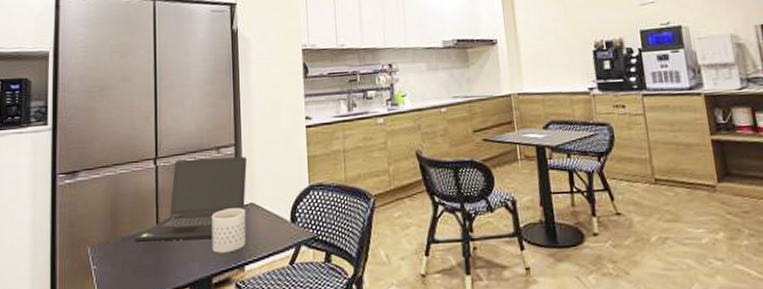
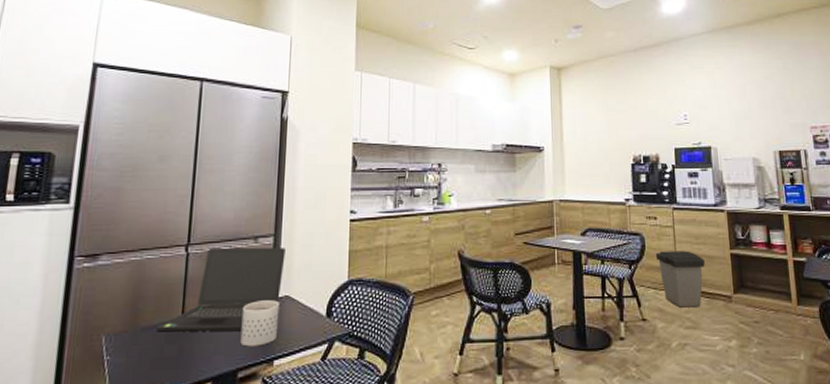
trash can: none [626,139,683,200] -> present [655,250,705,308]

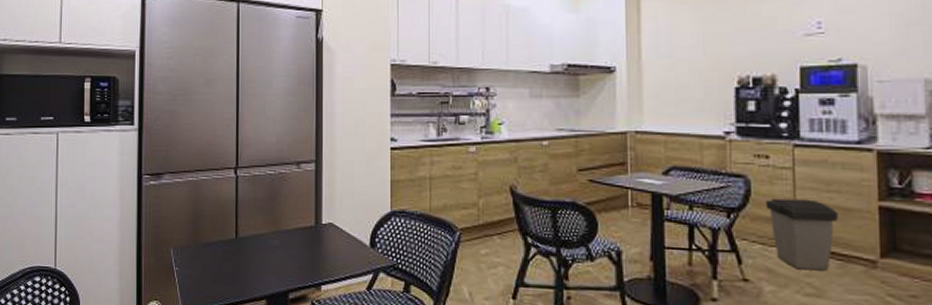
laptop: present [156,247,285,332] -> none [215,171,327,253]
mug: present [240,300,280,347] -> none [289,226,324,271]

